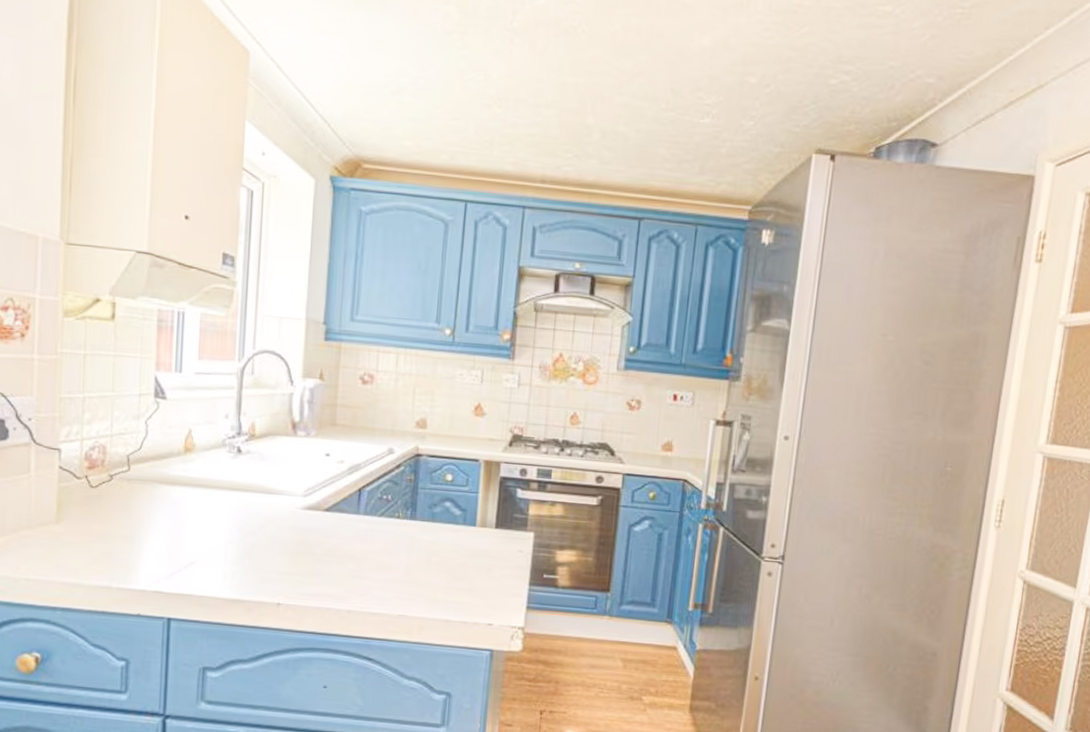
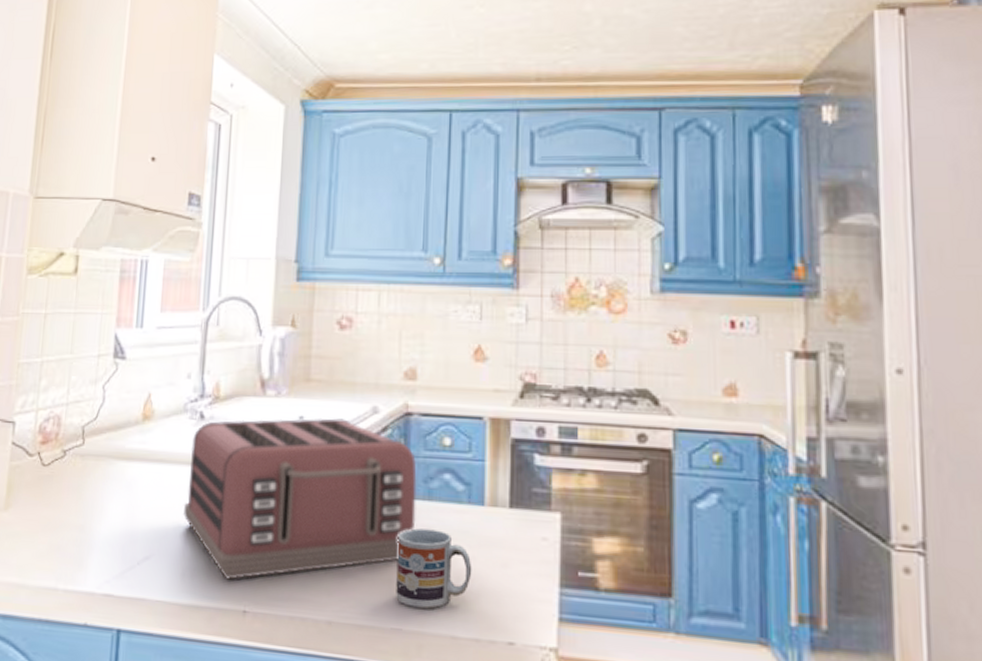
toaster: none [223,455,423,580] -> present [182,418,417,580]
cup: none [403,542,464,601] -> present [396,528,472,609]

